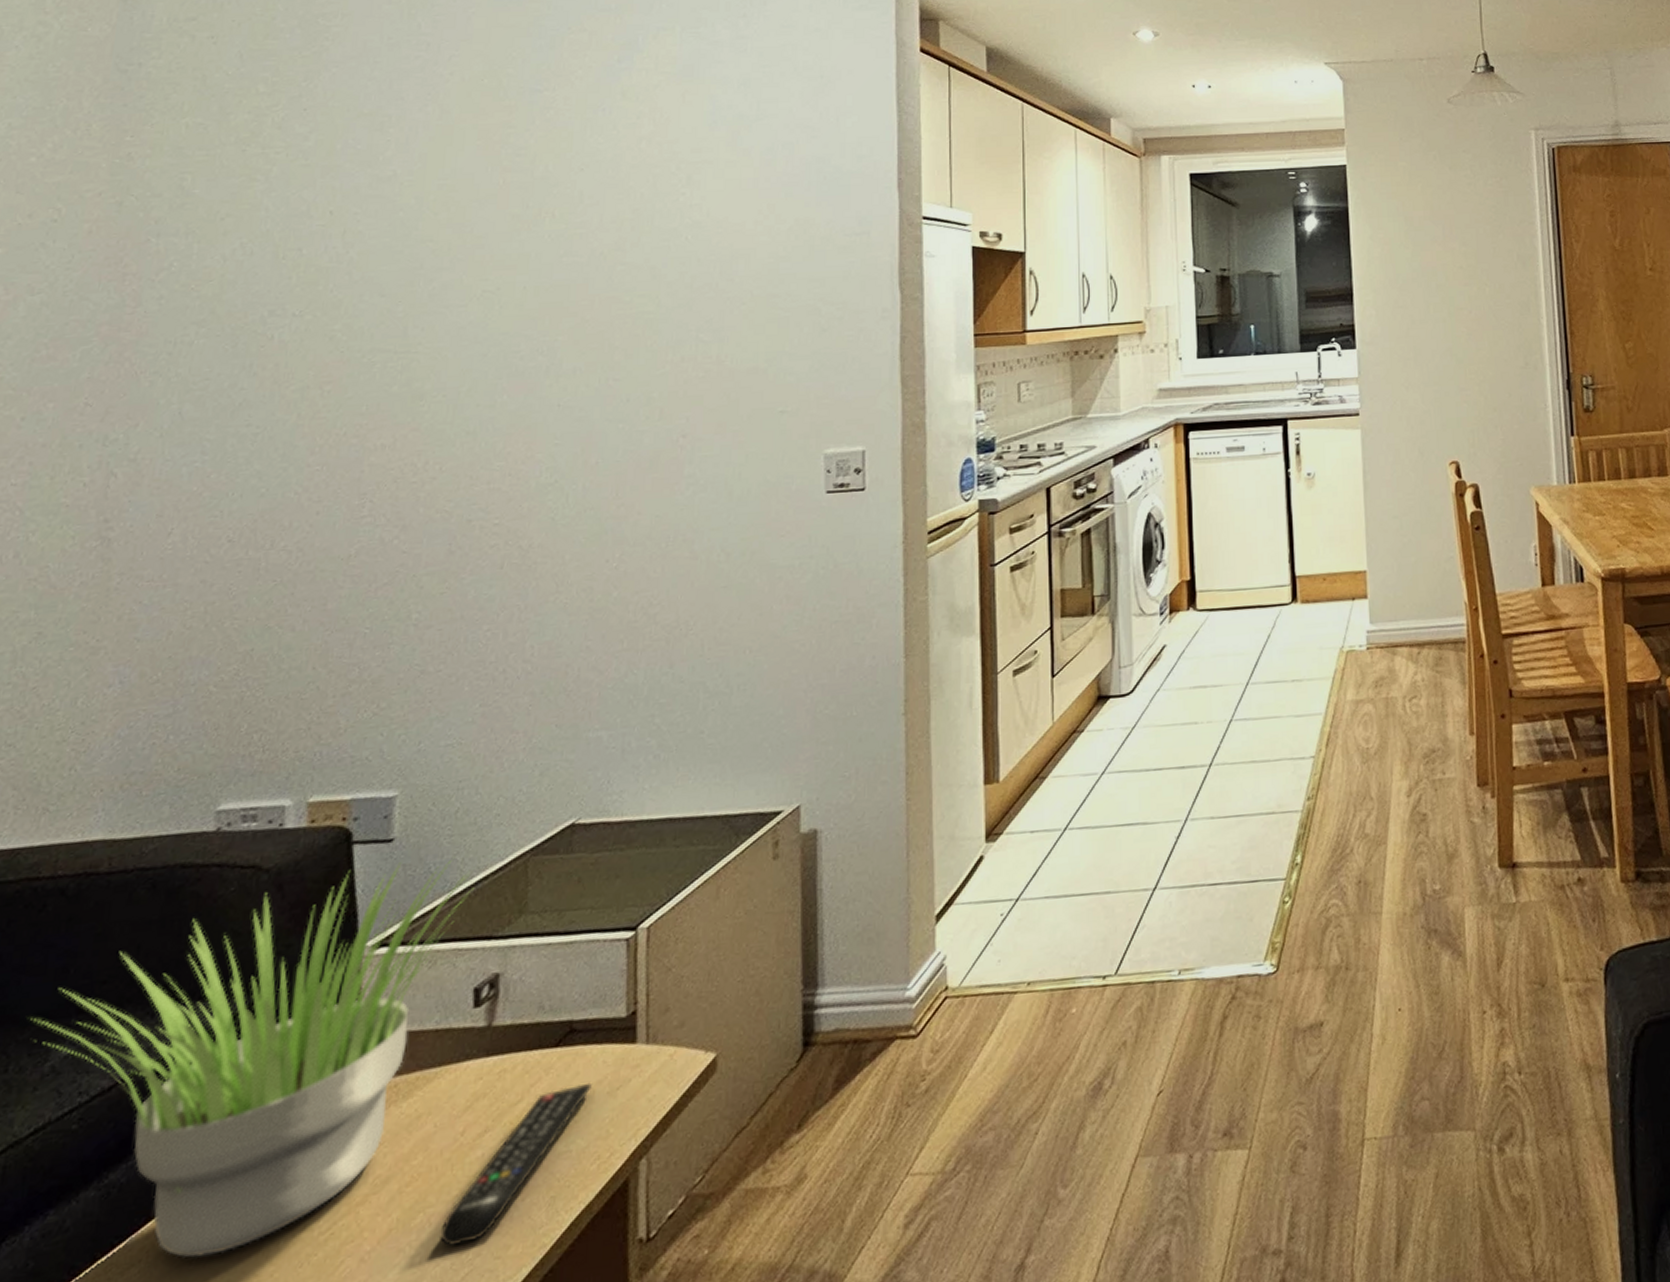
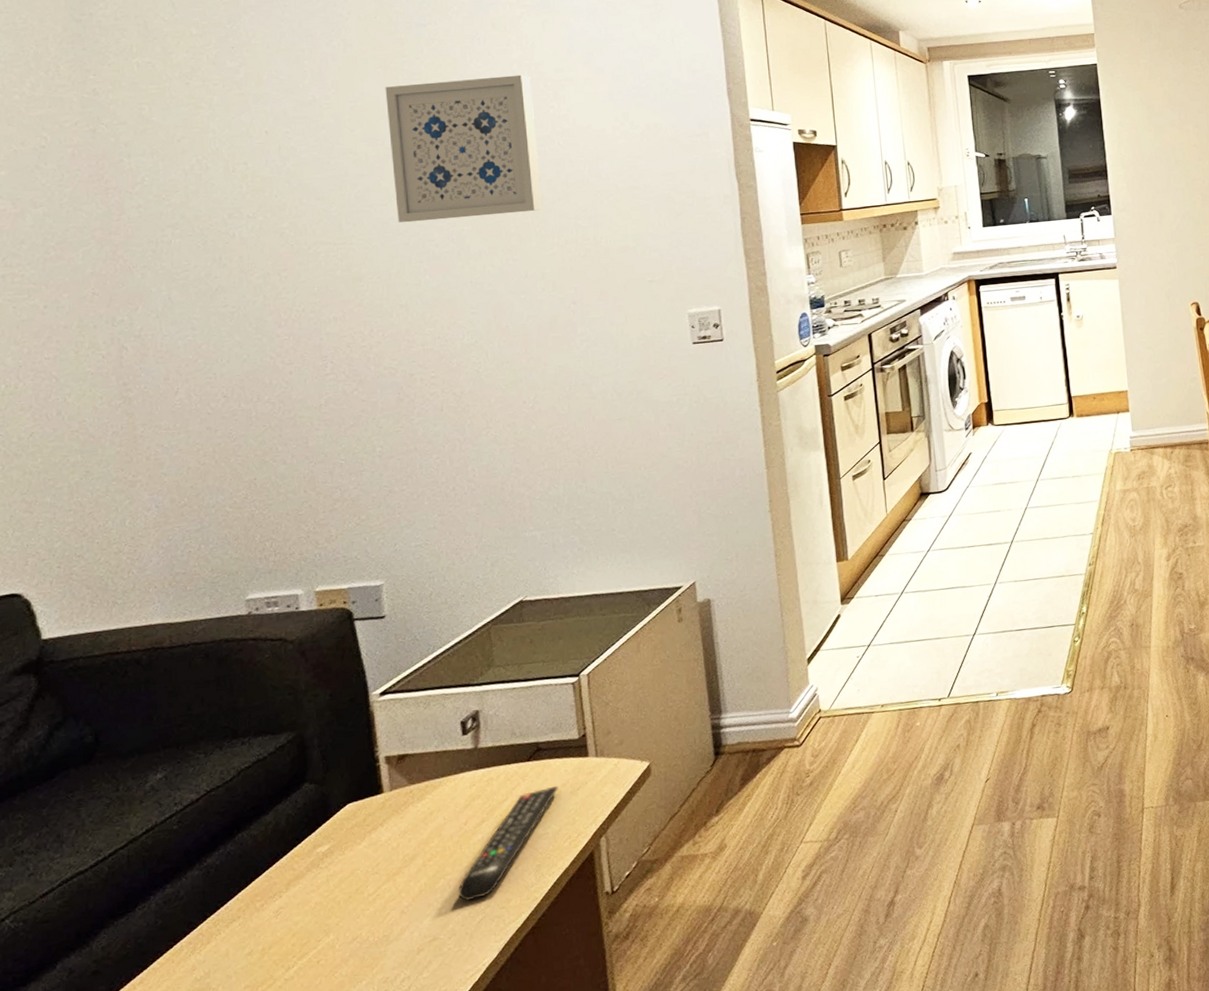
potted plant: present [30,860,475,1258] -> none [130,630,452,915]
wall art: none [477,154,661,329] -> present [385,74,543,223]

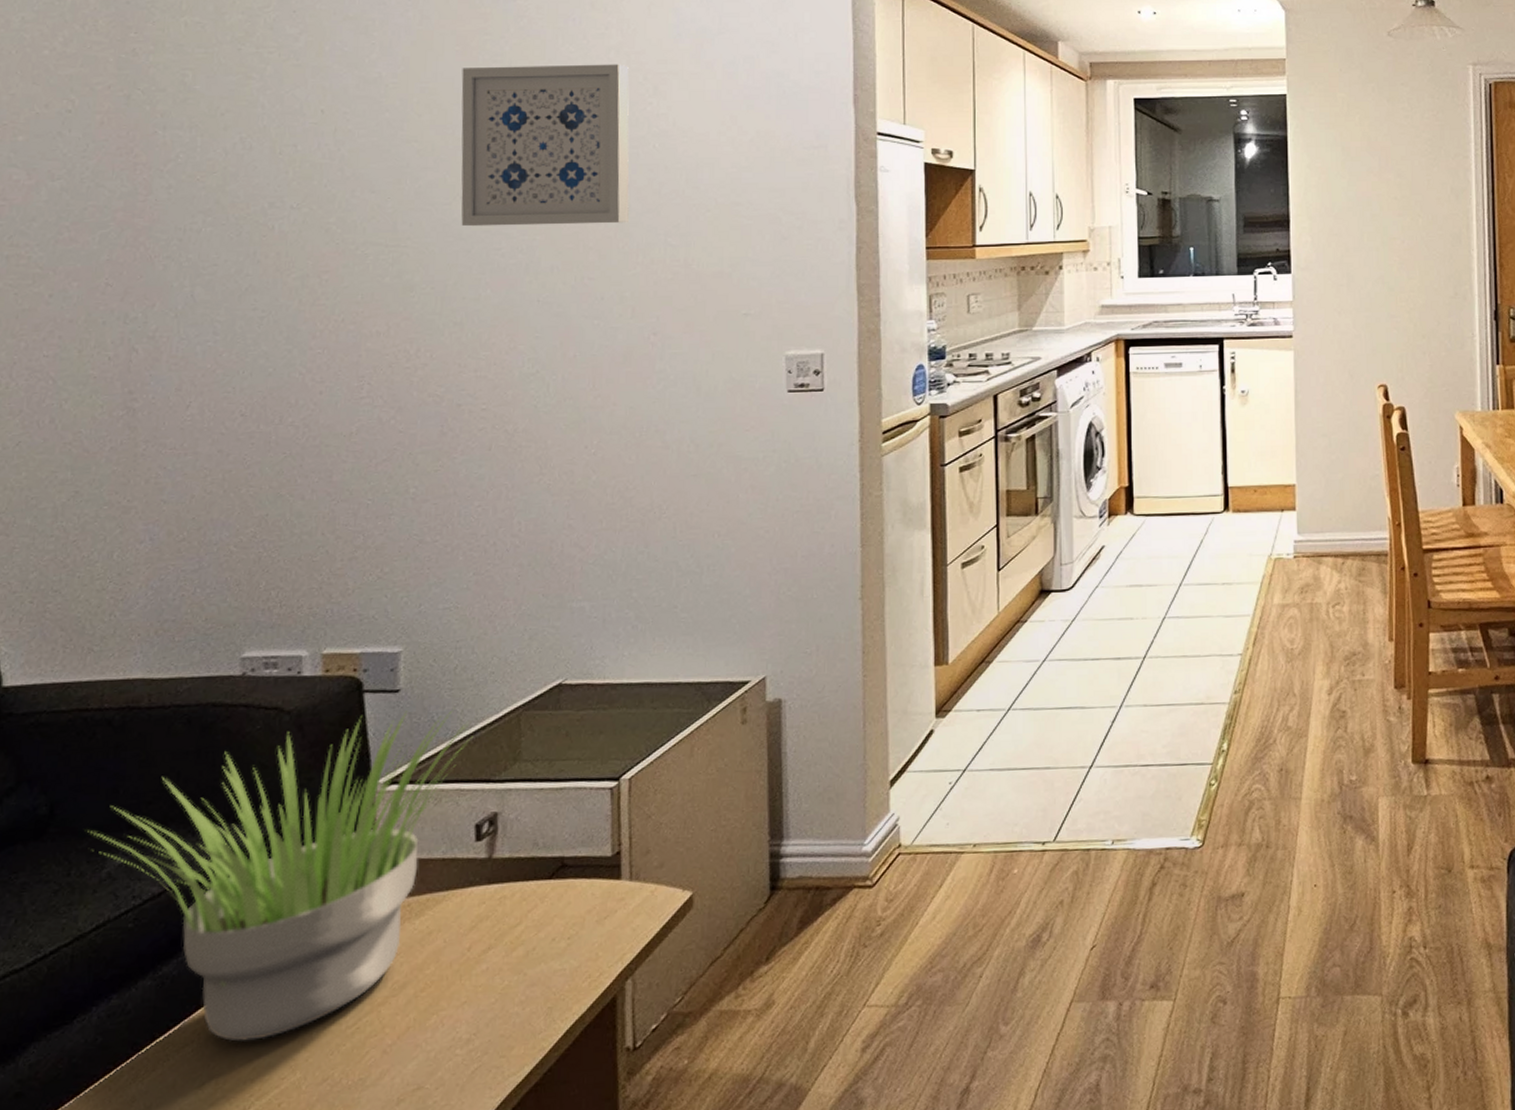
potted plant: none [130,630,452,915] -> present [87,711,474,1042]
remote control: present [458,785,558,901] -> none [452,911,582,1045]

